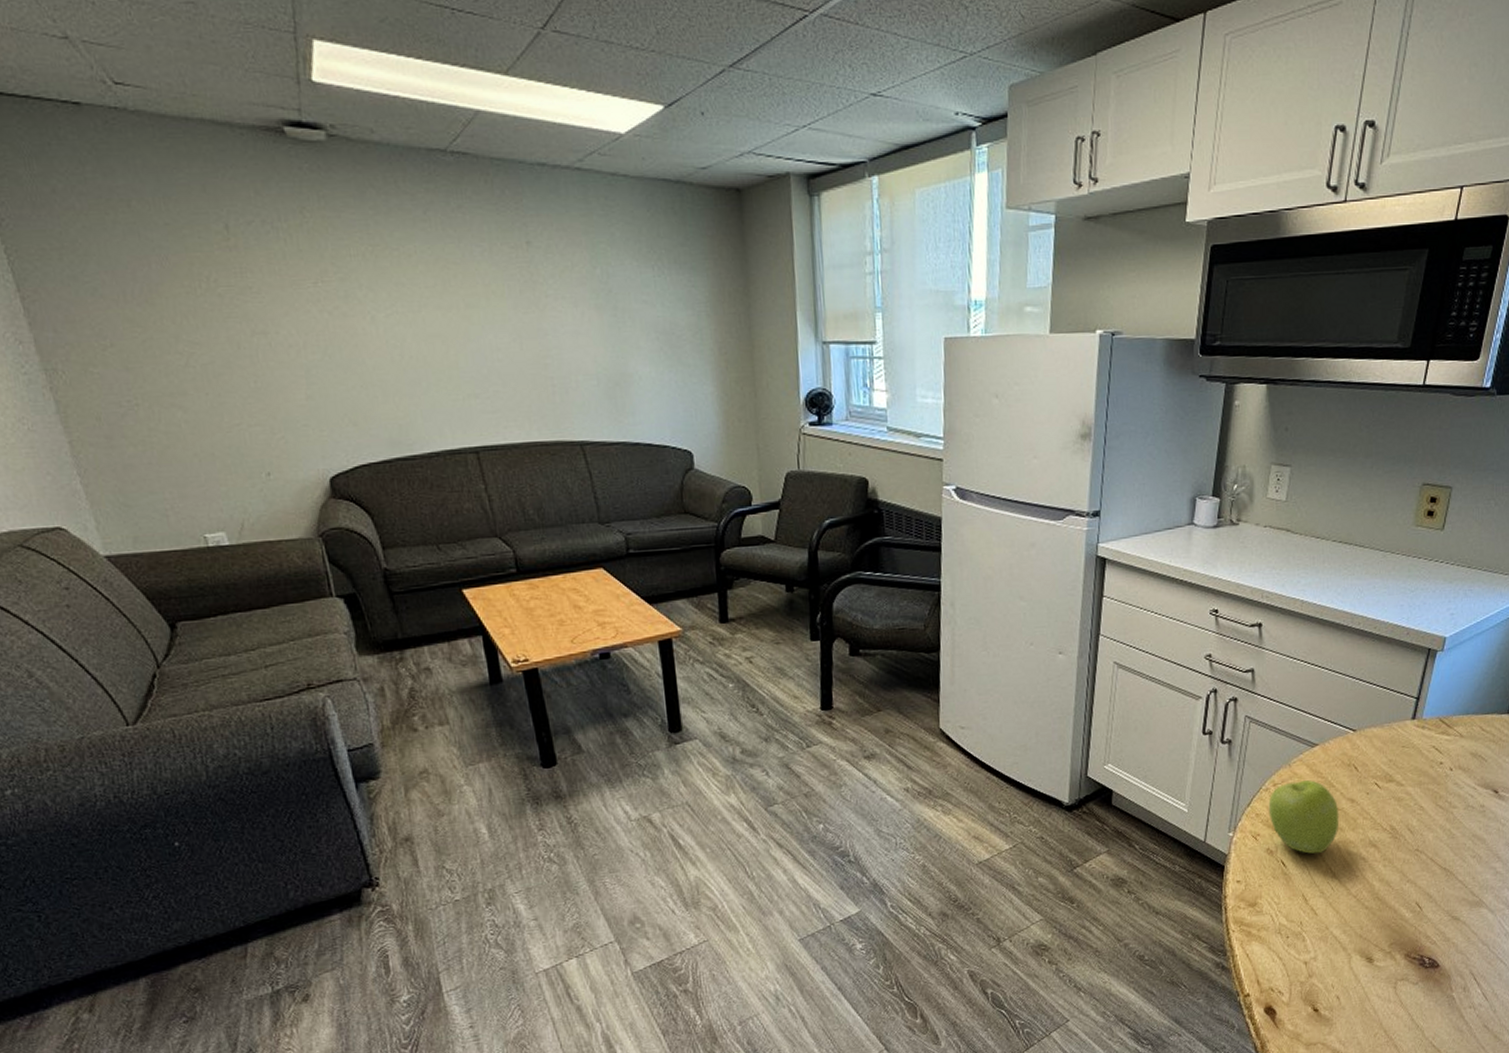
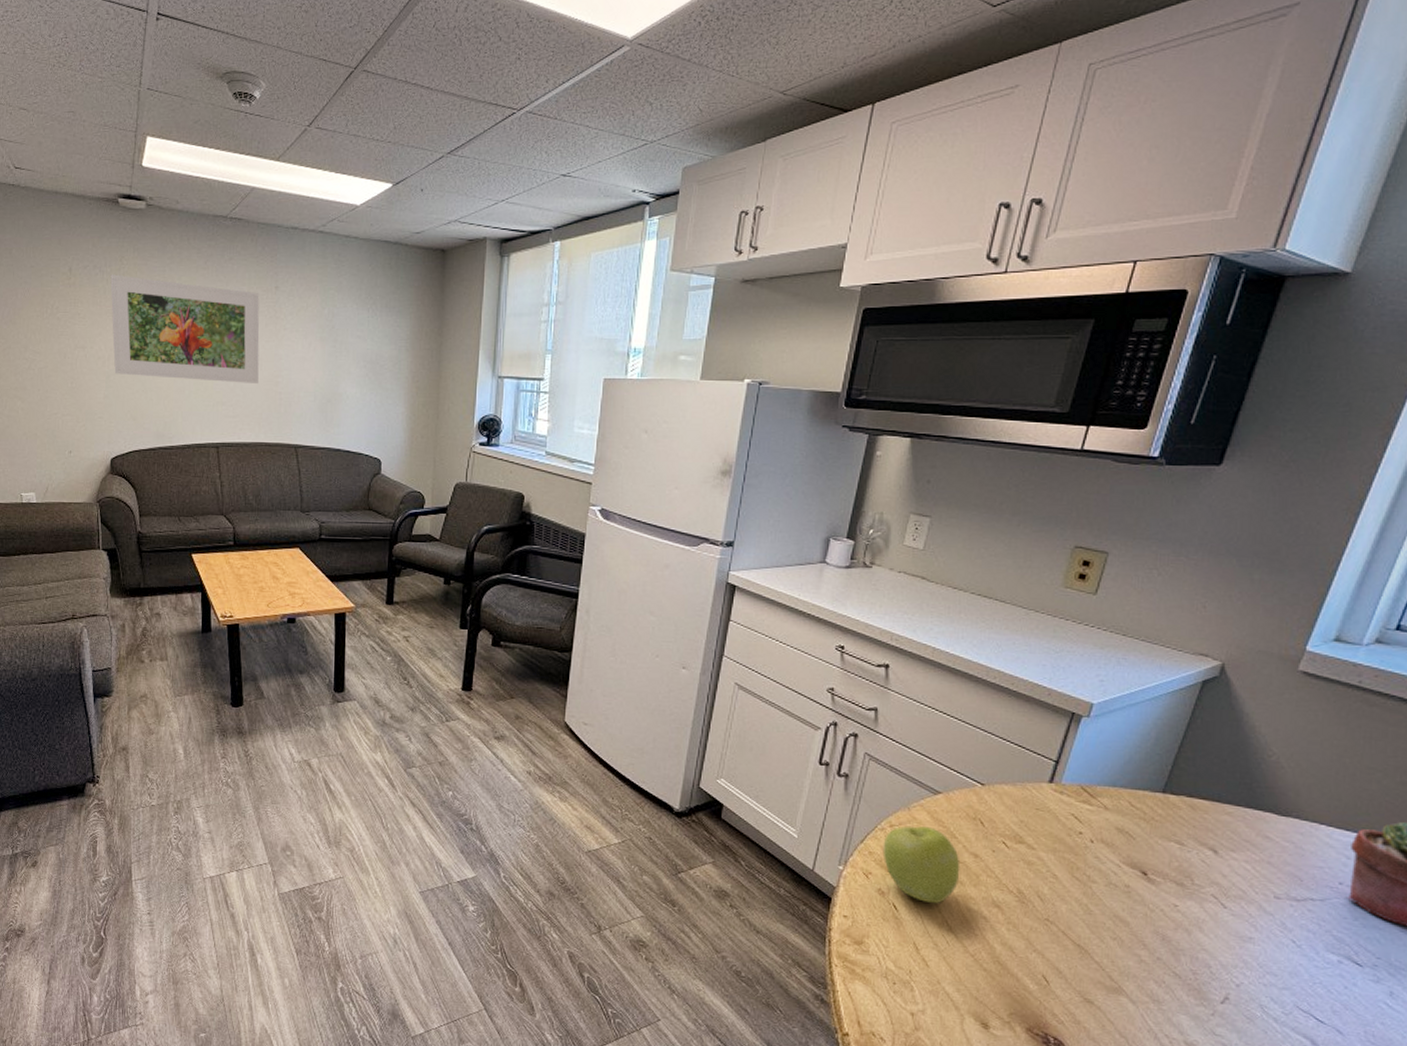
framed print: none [289,232,521,369] -> present [110,274,260,383]

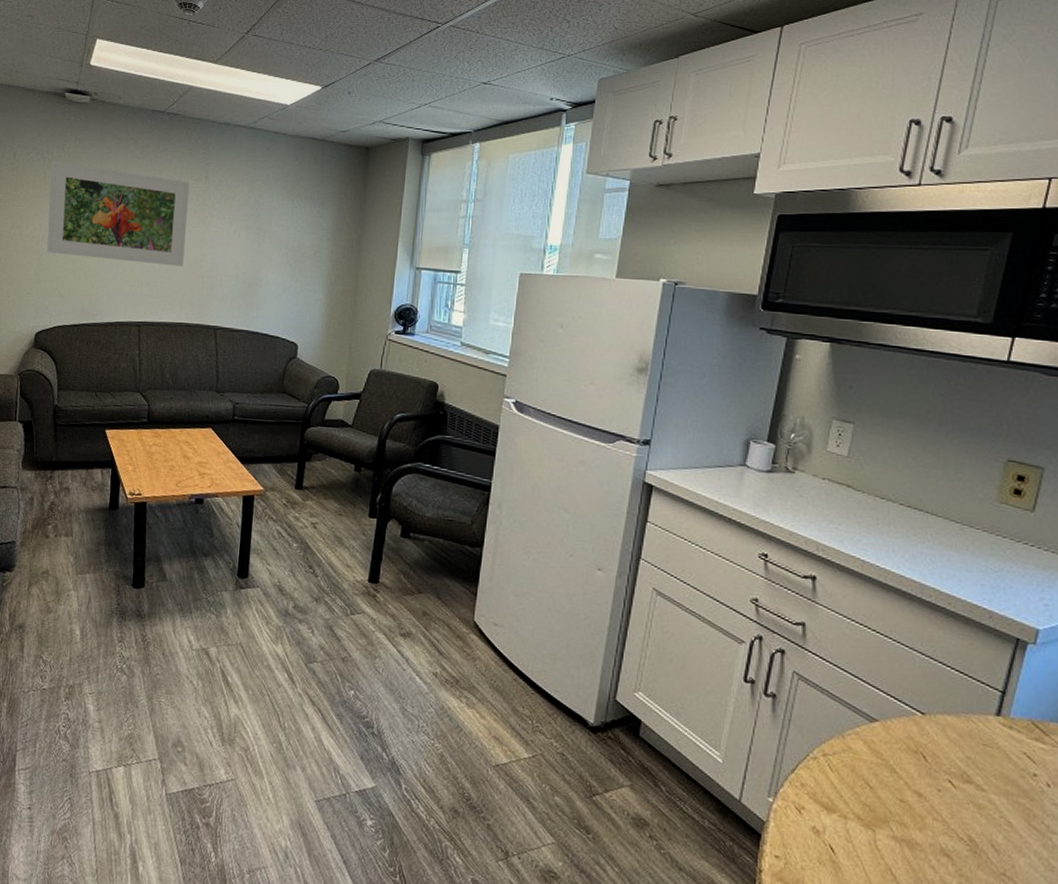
apple: present [882,826,961,904] -> none [816,756,903,849]

